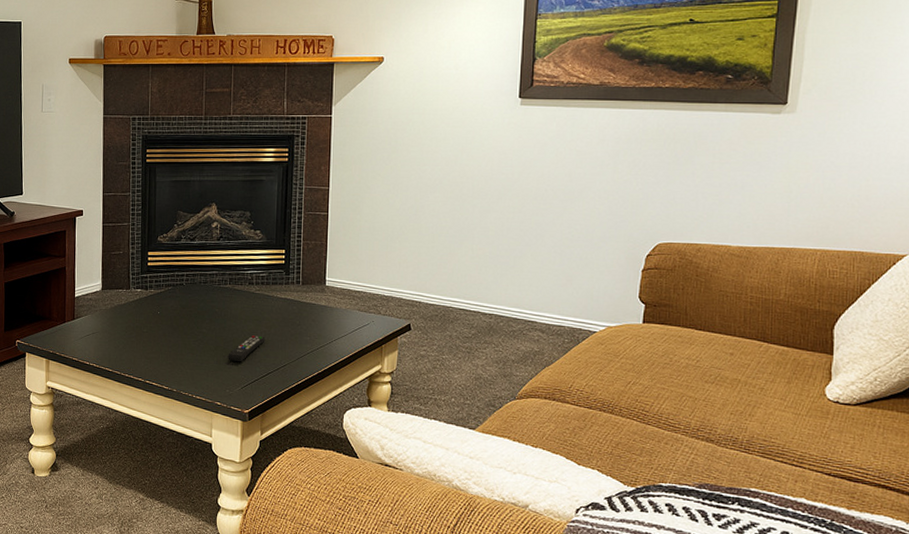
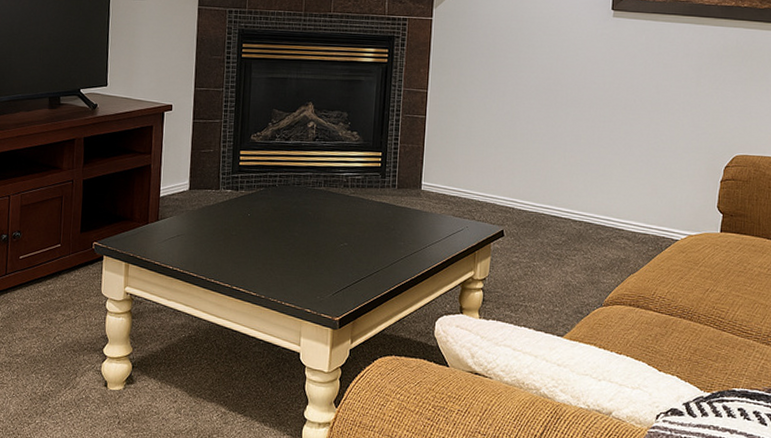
remote control: present [228,335,265,362] -> none [319,240,359,268]

